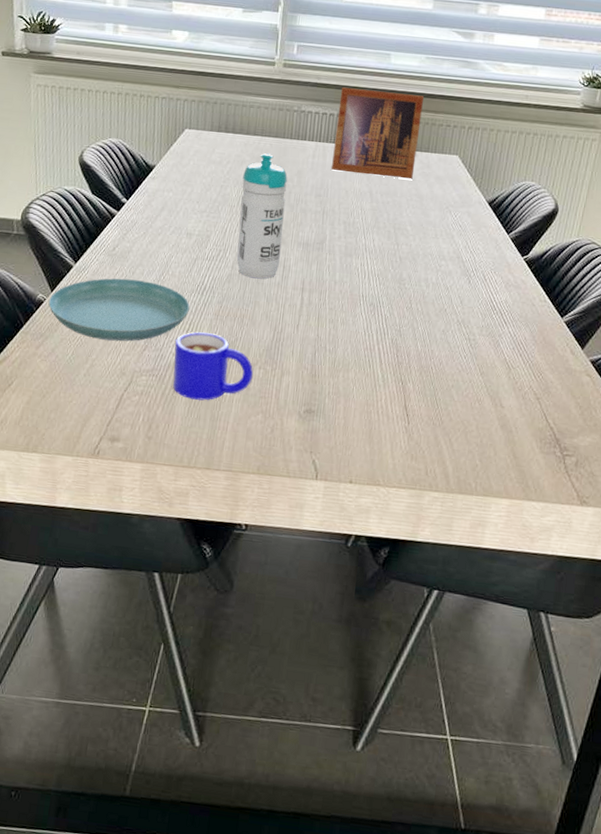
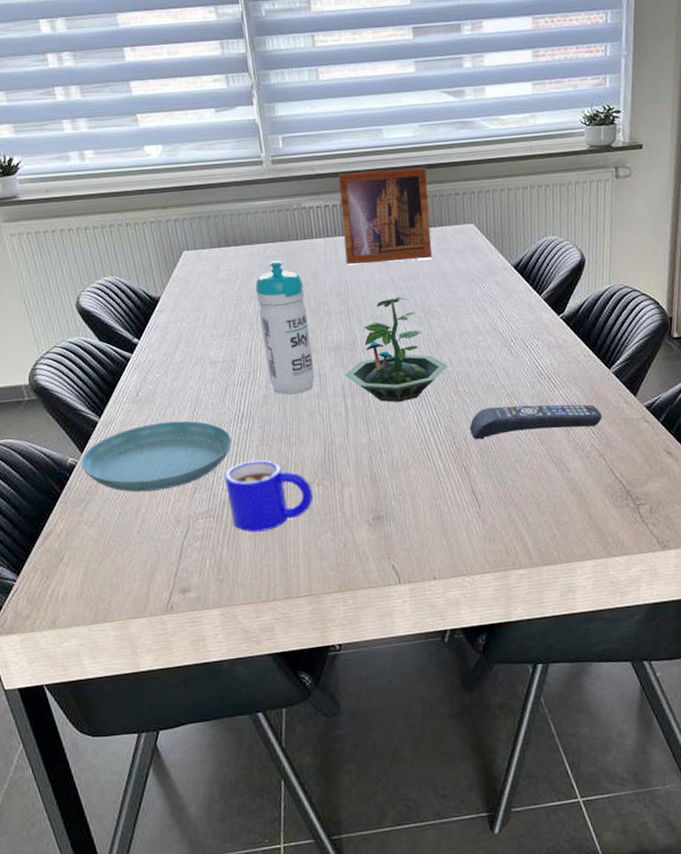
terrarium: none [308,208,406,307] -> present [345,296,448,402]
remote control: none [415,329,546,369] -> present [470,404,602,440]

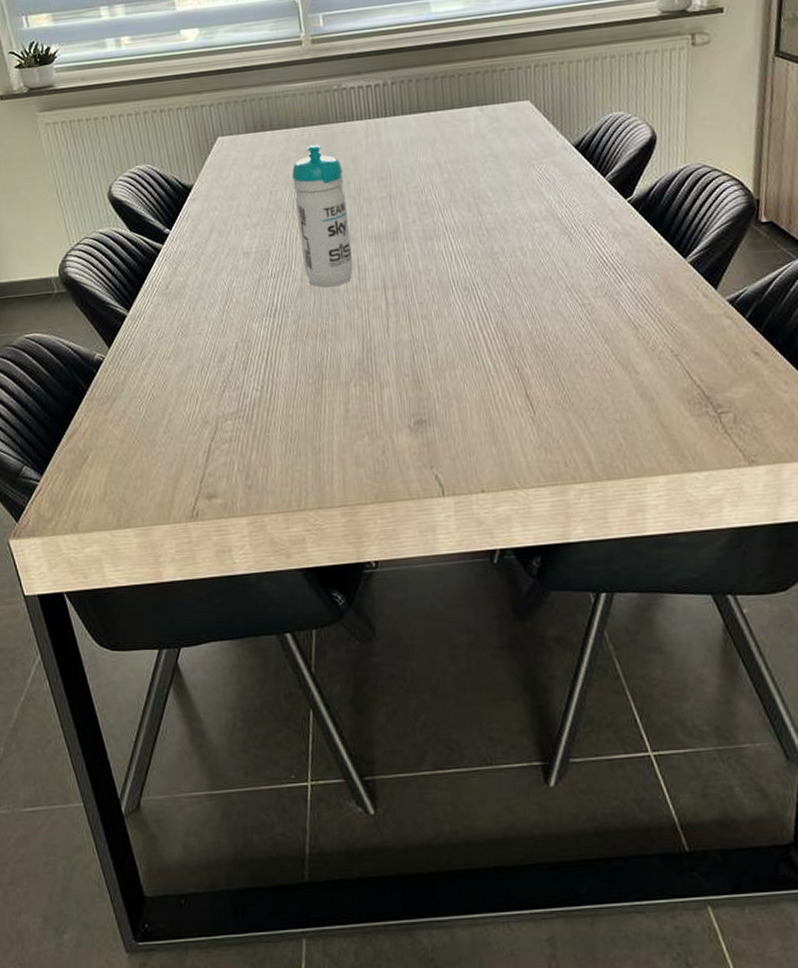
saucer: present [80,420,232,492] -> none [108,315,264,390]
mug: present [224,460,314,533] -> none [255,357,350,436]
picture frame: present [338,167,432,265] -> none [381,42,483,147]
terrarium: present [345,296,448,402] -> none [386,180,500,296]
remote control: present [470,404,602,440] -> none [524,298,676,337]

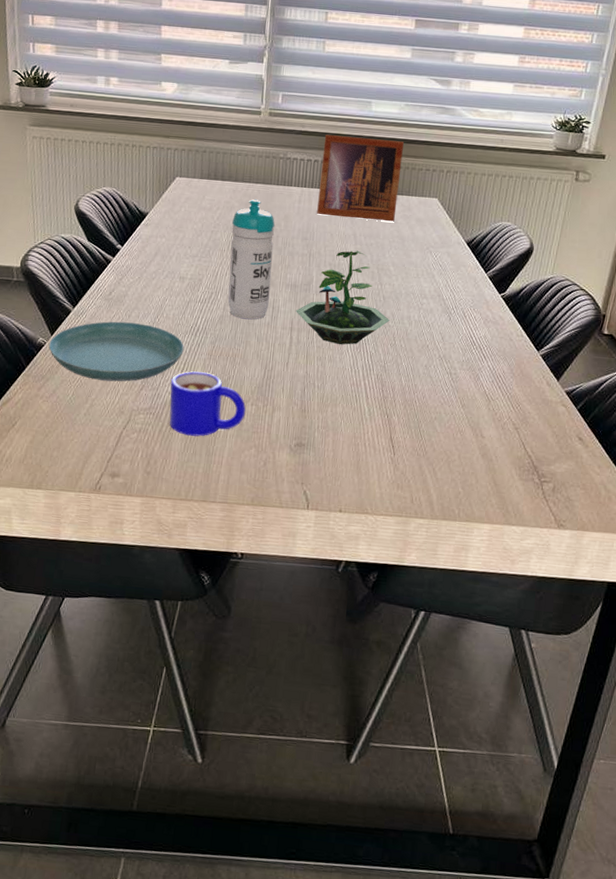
saucer: none [108,315,264,390] -> present [48,321,184,382]
mug: none [255,357,350,436] -> present [169,371,246,437]
picture frame: none [381,42,483,147] -> present [317,135,404,222]
terrarium: none [386,180,500,296] -> present [296,250,390,345]

